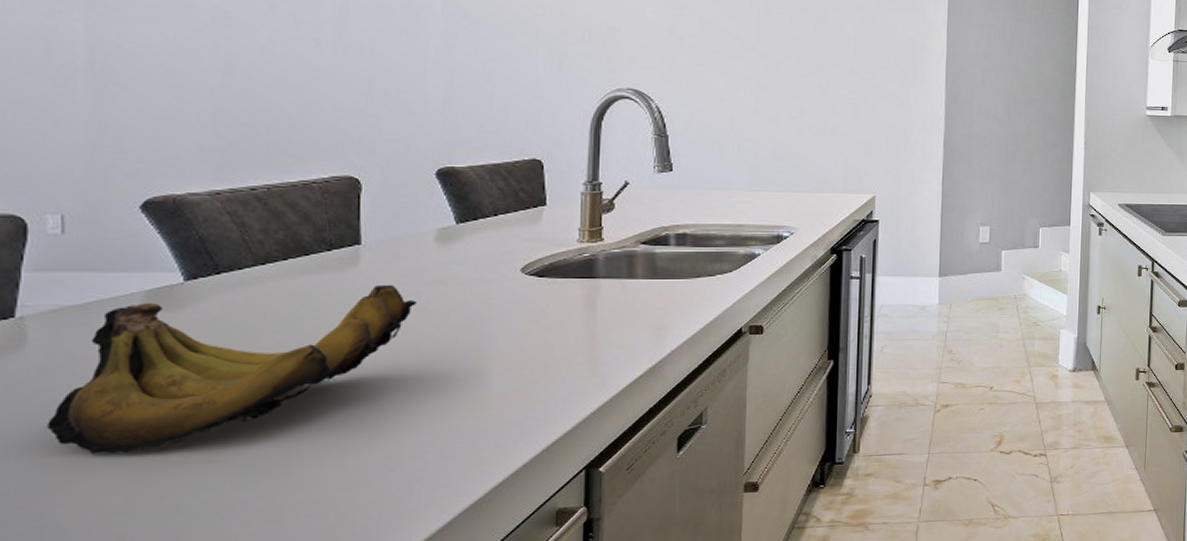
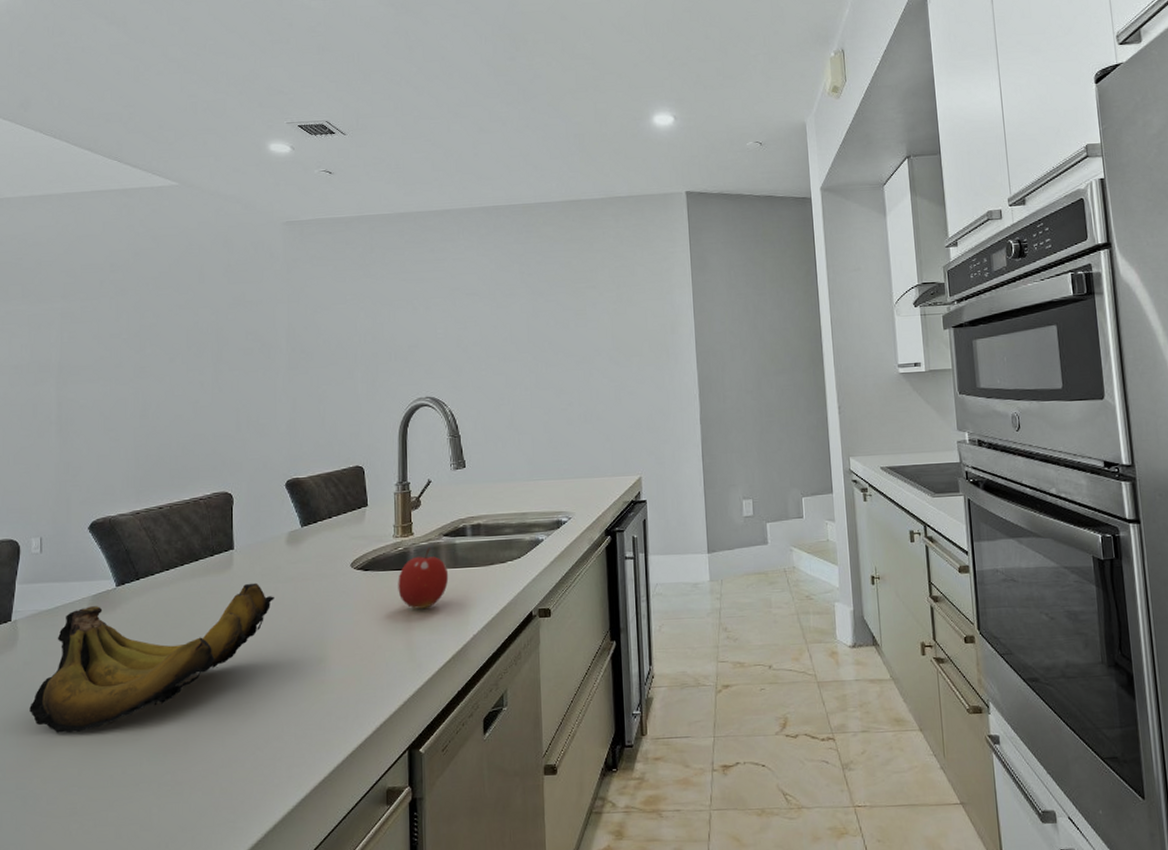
fruit: none [581,254,645,321] -> present [398,546,449,609]

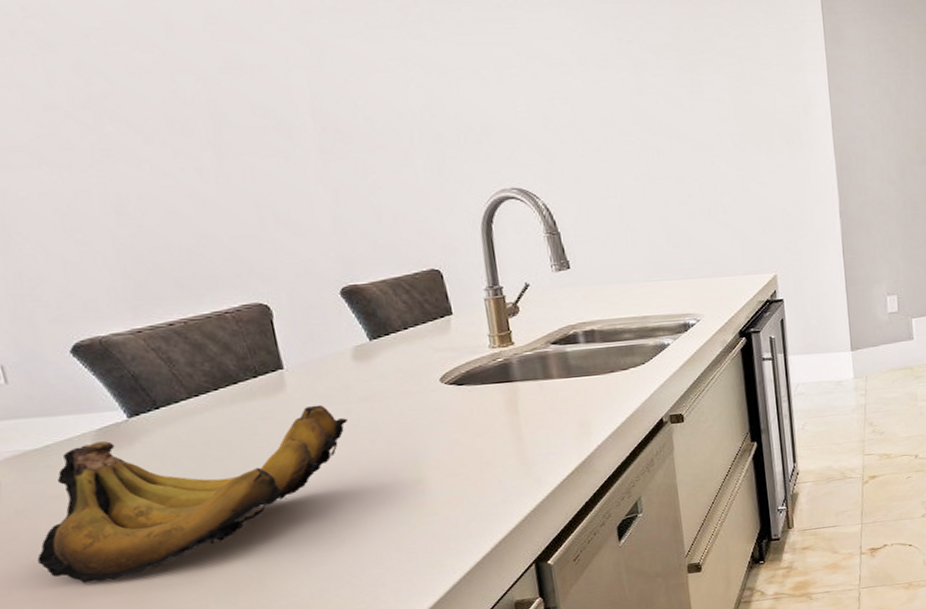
fruit: present [398,546,449,609] -> none [501,356,563,423]

